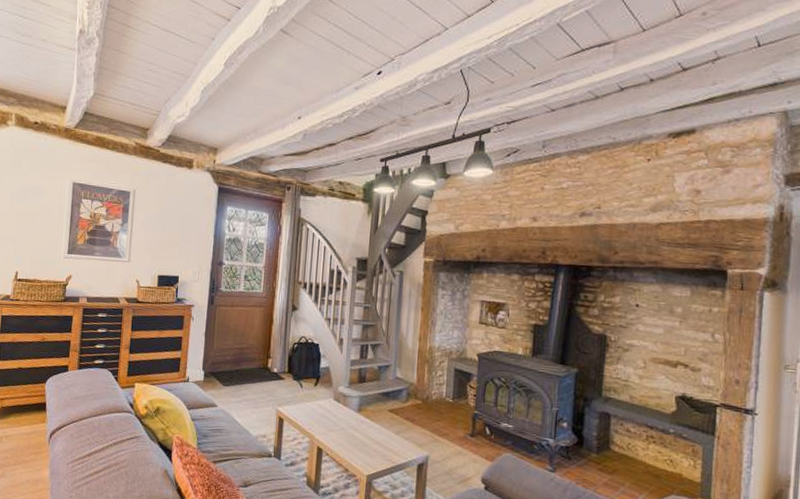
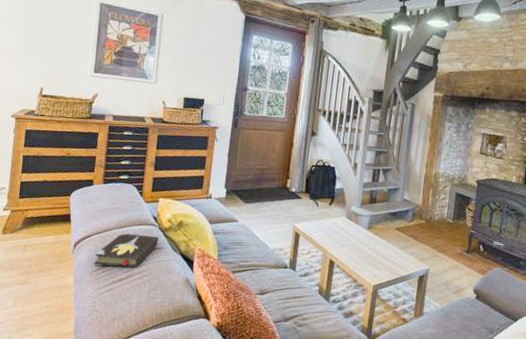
hardback book: none [69,421,136,459] -> present [93,232,159,268]

